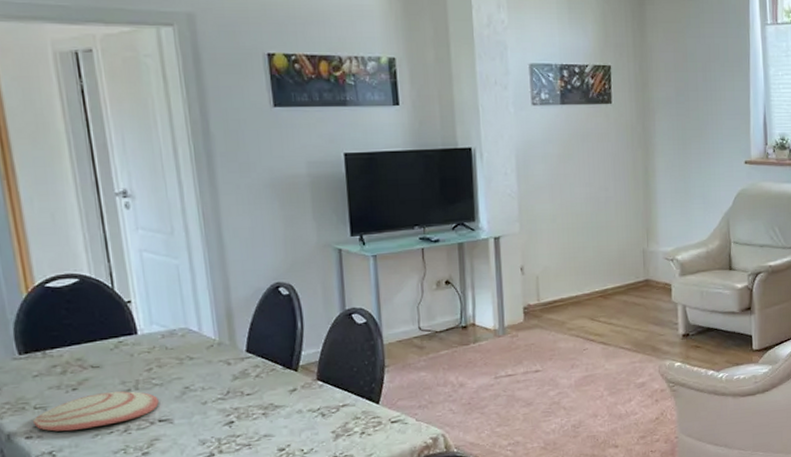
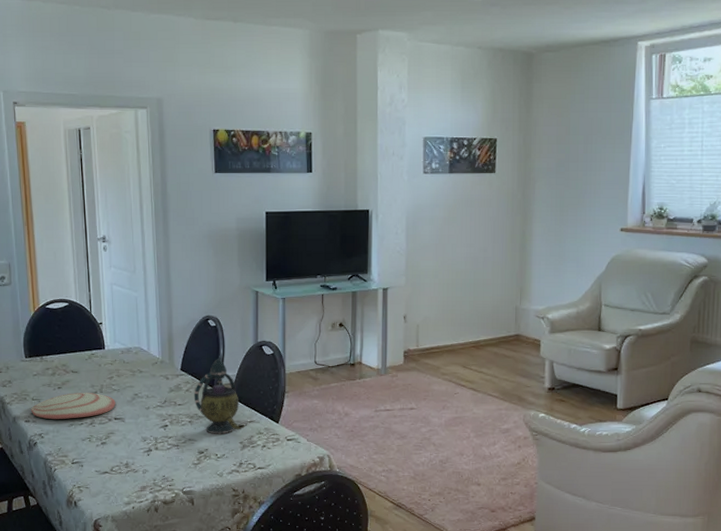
teapot: none [266,331,337,426] -> present [194,357,245,434]

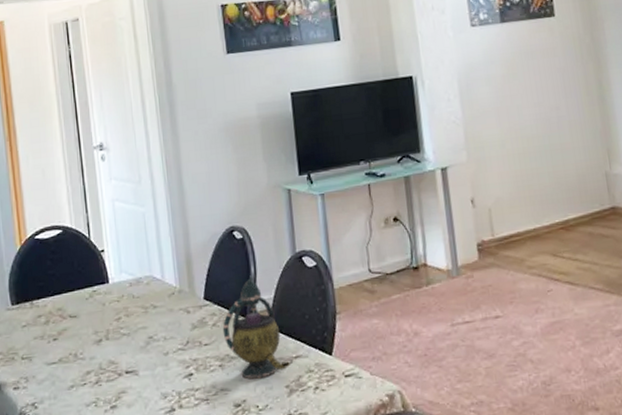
plate: present [31,392,116,419] -> none [21,341,126,382]

